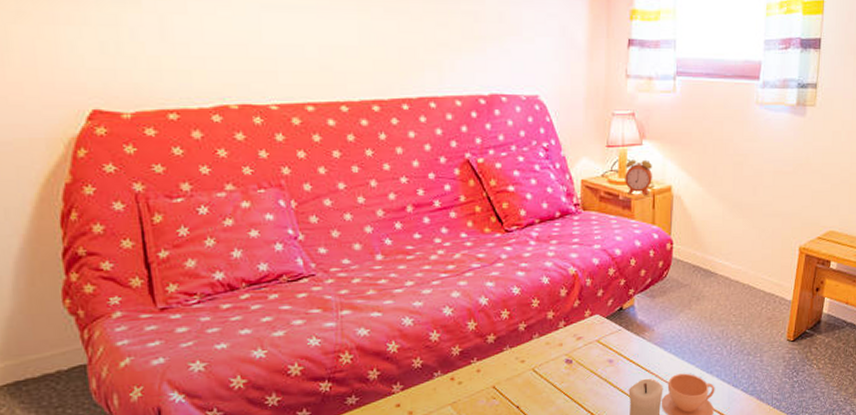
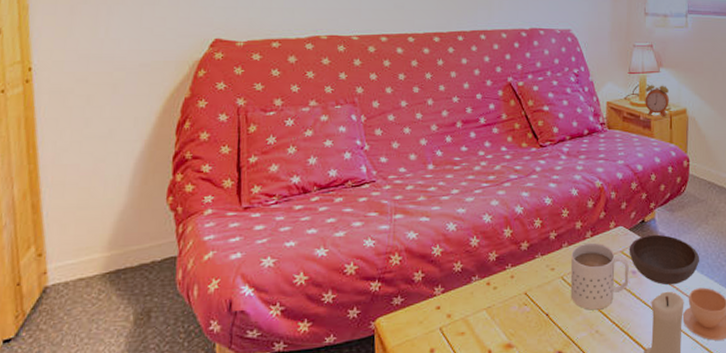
mug: none [542,332,605,401] -> present [570,242,629,310]
bowl: none [605,322,681,373] -> present [629,234,700,286]

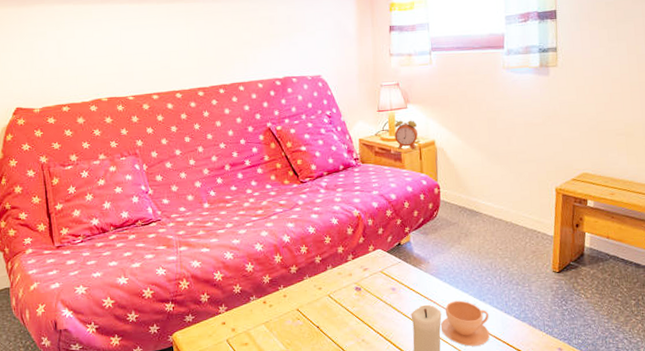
mug: present [570,242,629,310] -> none [336,264,390,323]
bowl: present [629,234,700,286] -> none [387,255,455,300]

